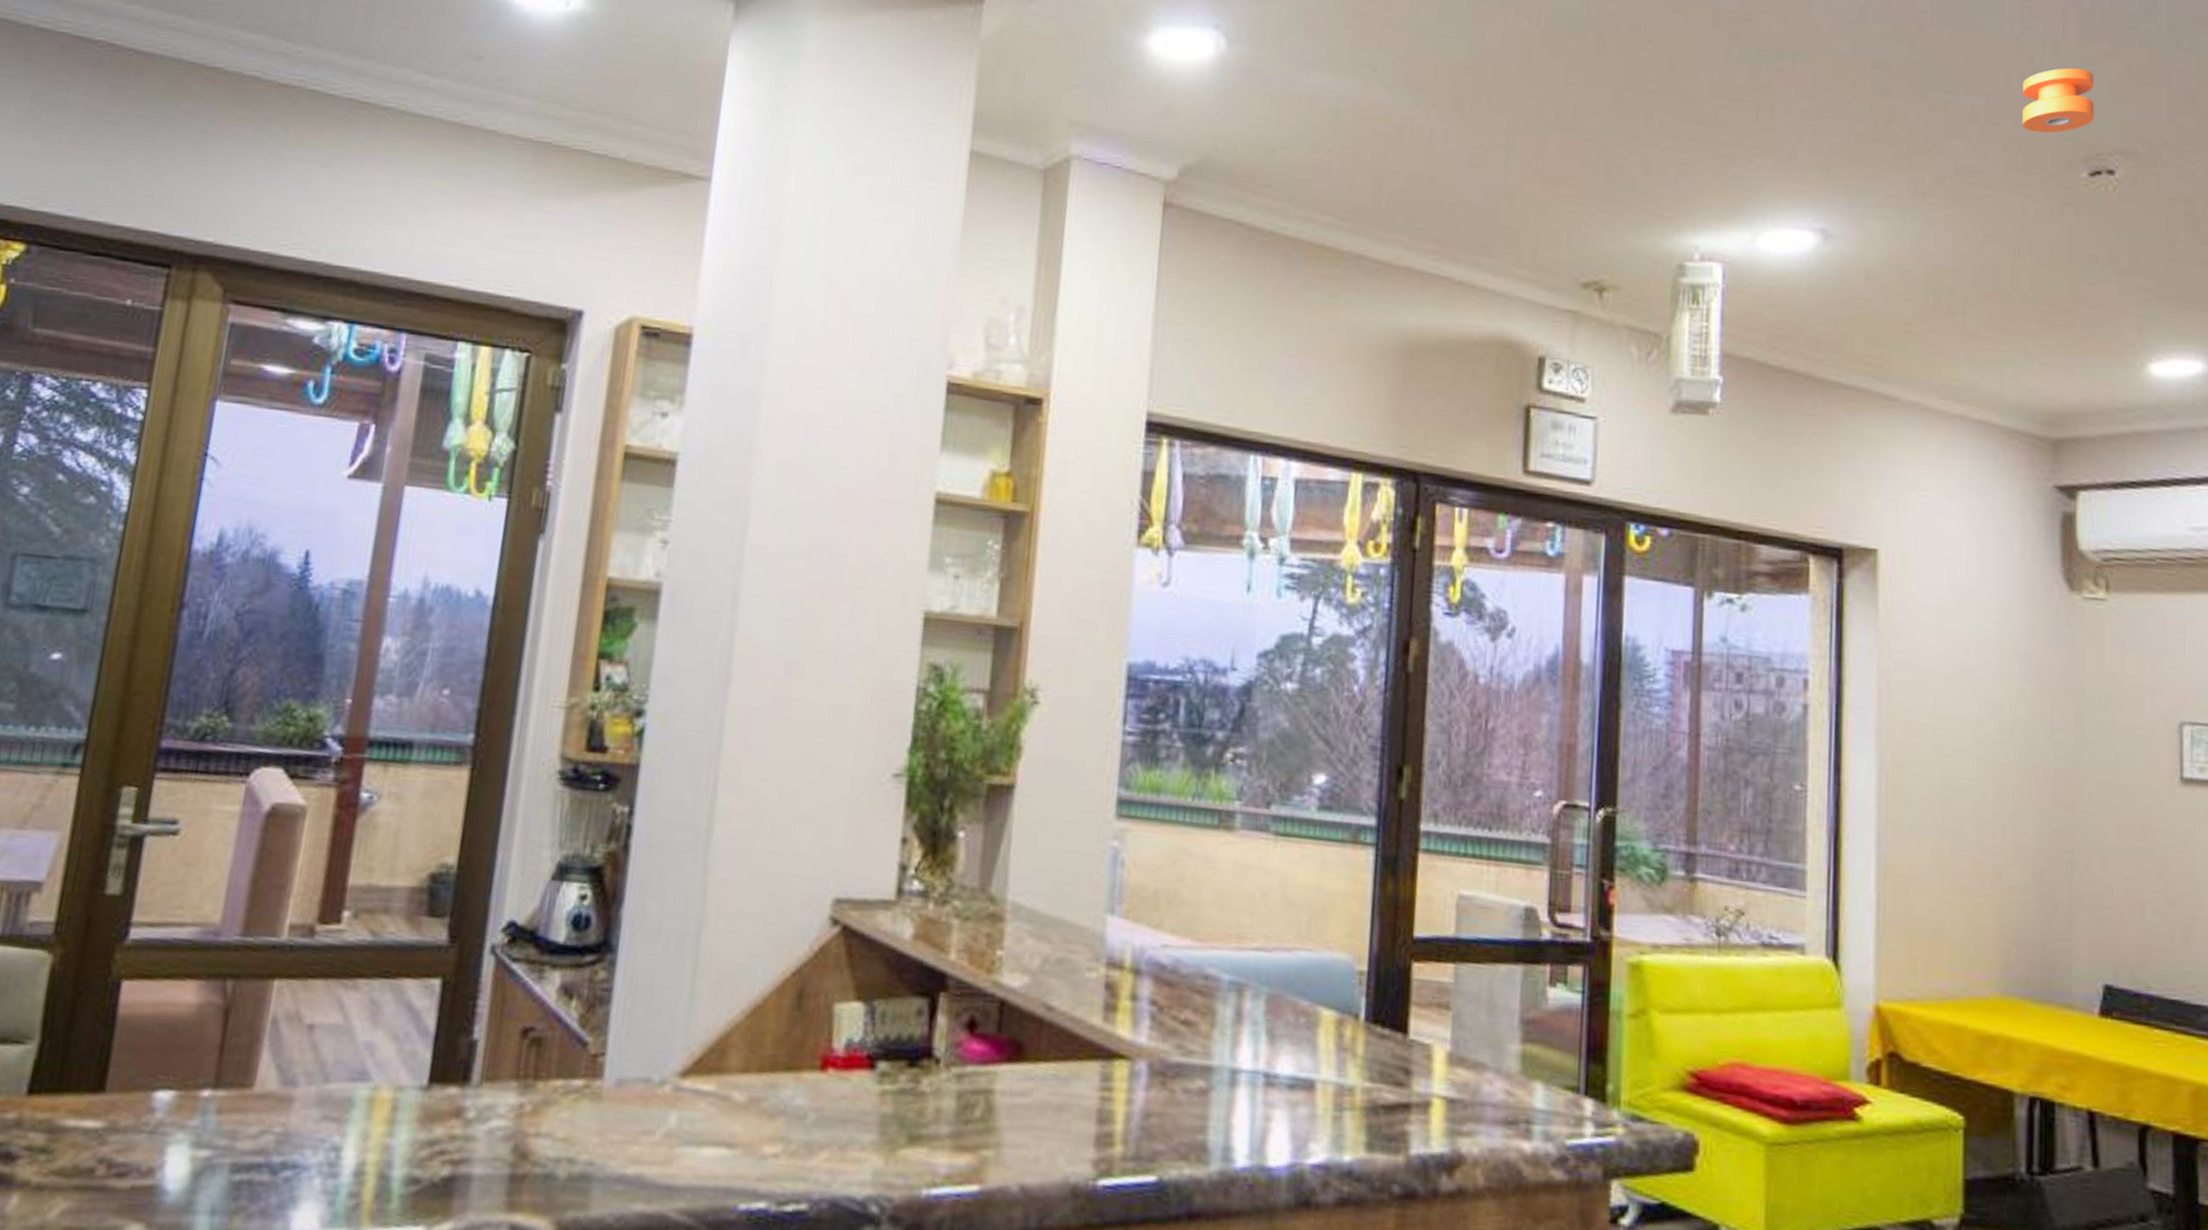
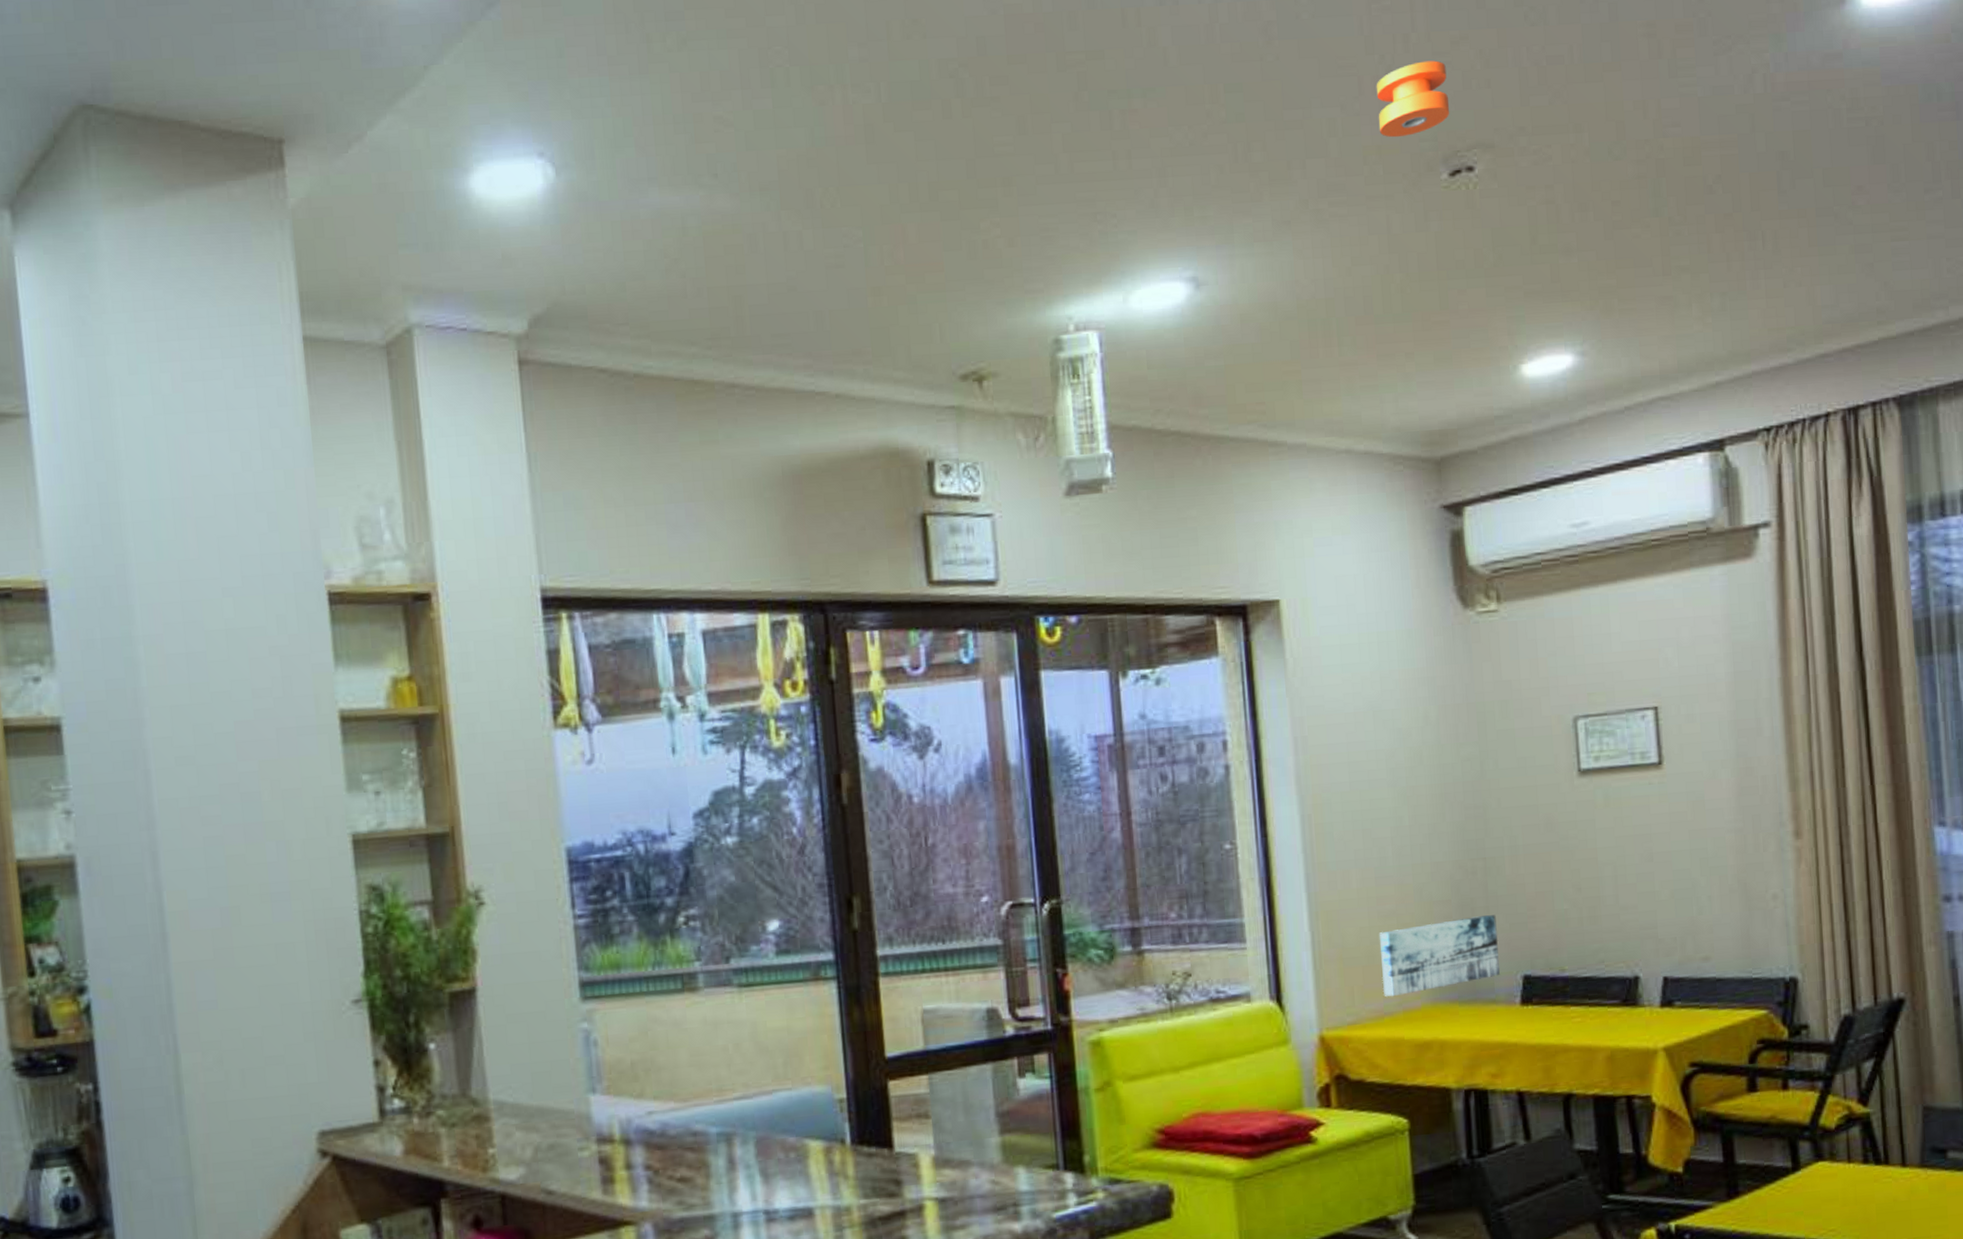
wall art: none [1948,908,2080,980] -> present [1379,915,1500,997]

